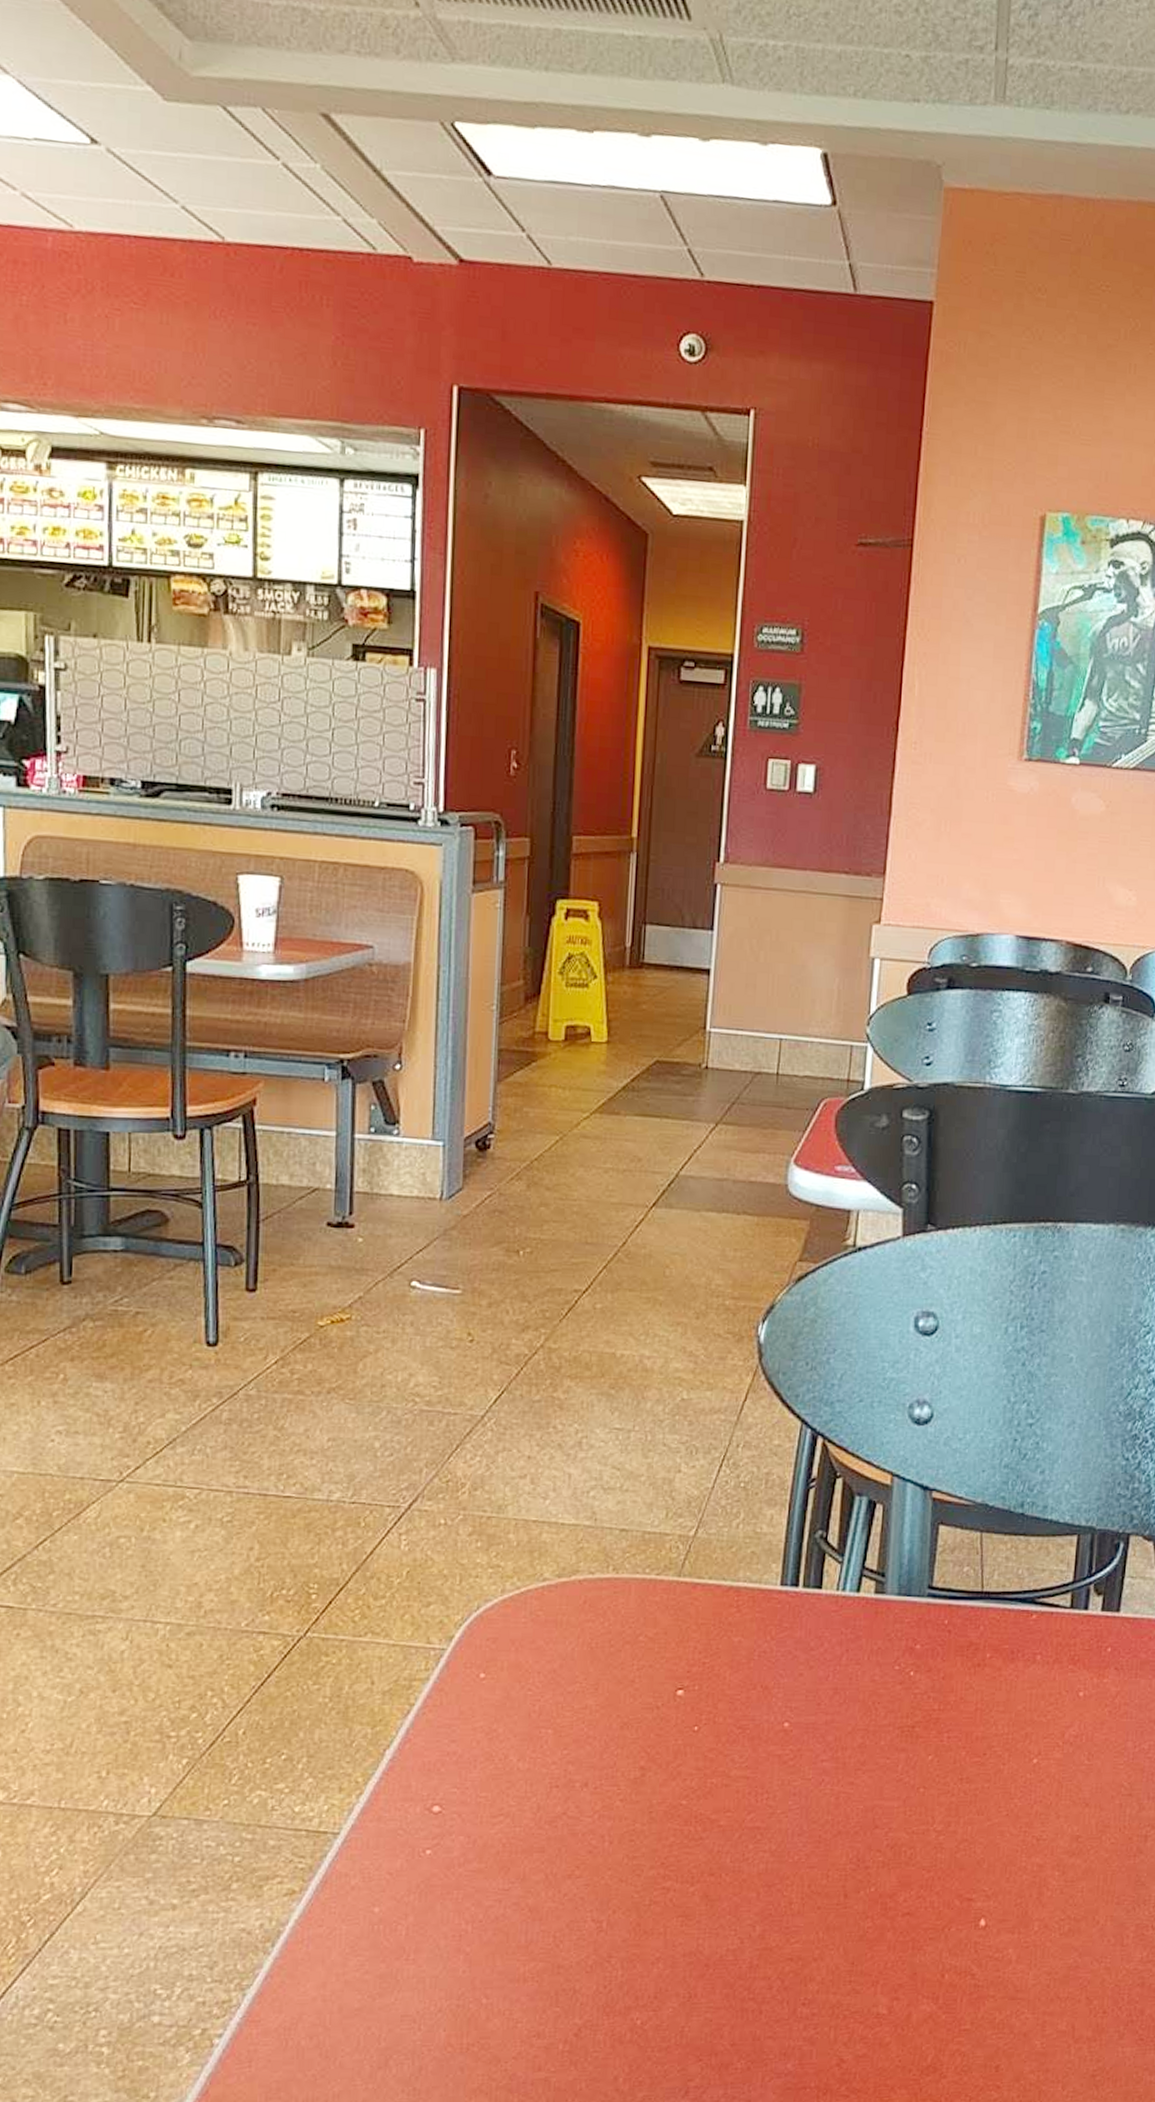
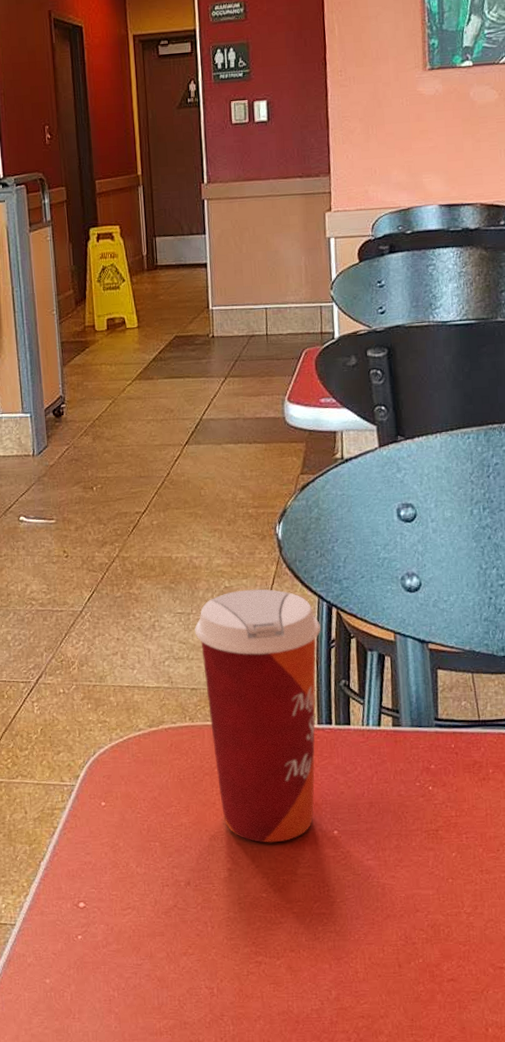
paper cup: none [634,1404,801,1736] -> present [194,589,321,843]

